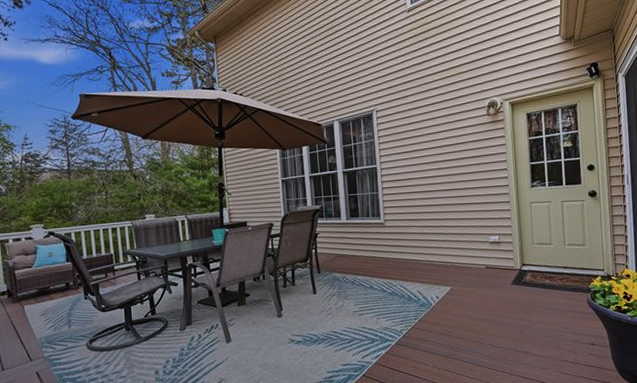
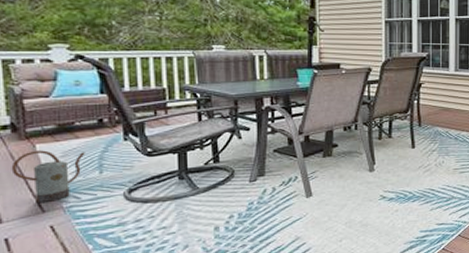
watering can: none [8,310,58,354] -> present [11,150,85,204]

